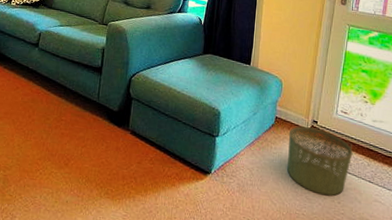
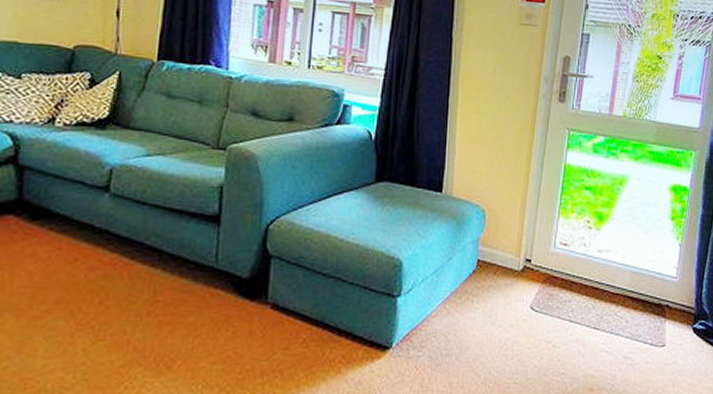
basket: present [287,126,353,196] -> none [494,269,575,354]

